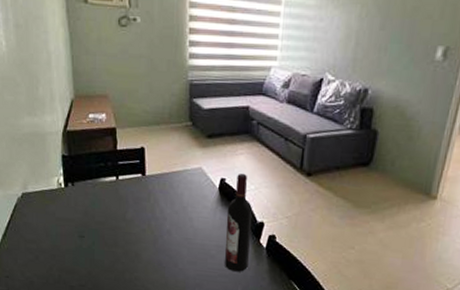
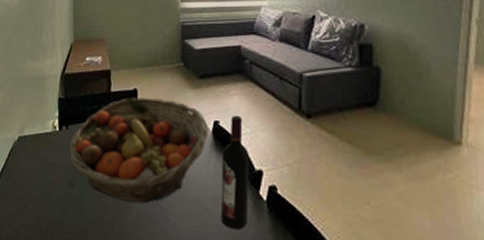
fruit basket: none [76,155,216,253] -> present [69,97,209,204]

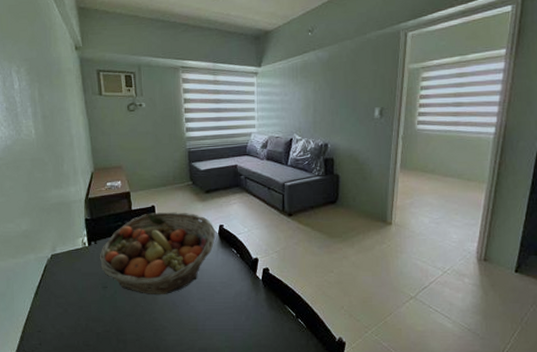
wine bottle: present [221,115,250,230] -> none [227,219,249,303]

